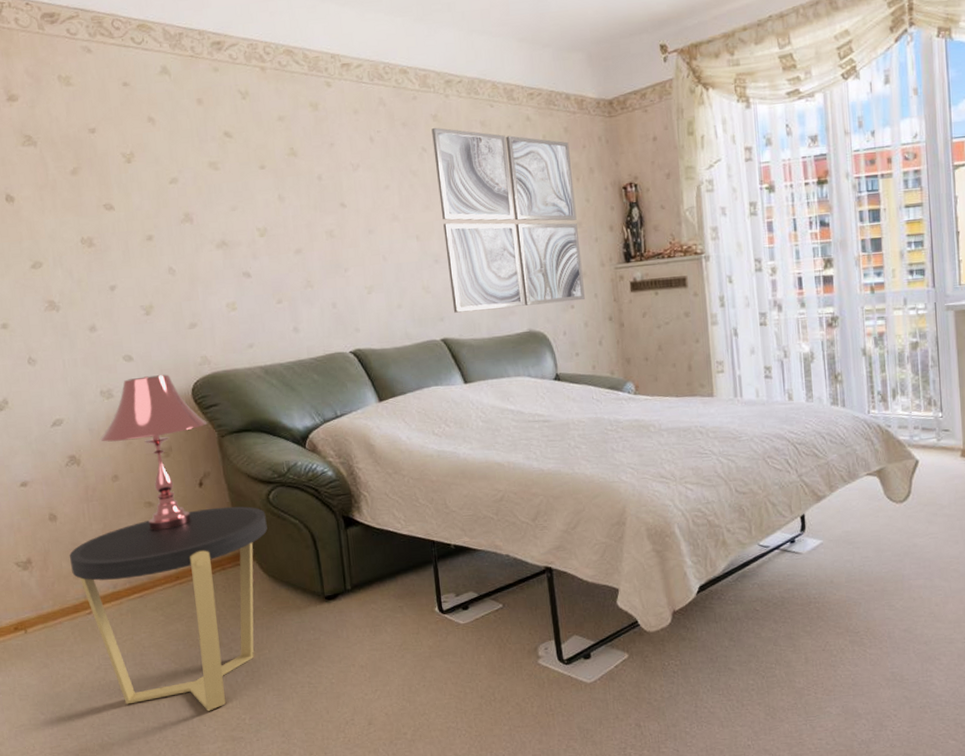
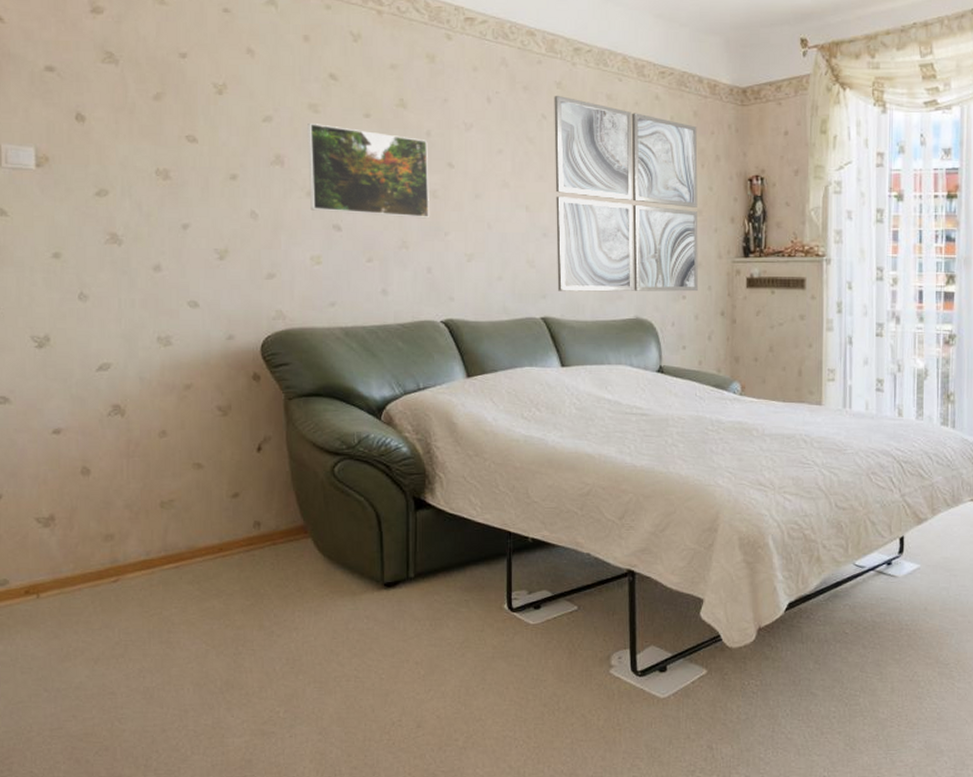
side table: present [70,506,268,711] -> none [100,476,328,700]
table lamp: present [100,374,208,531] -> none [151,326,275,495]
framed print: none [210,179,329,261] -> present [307,122,429,219]

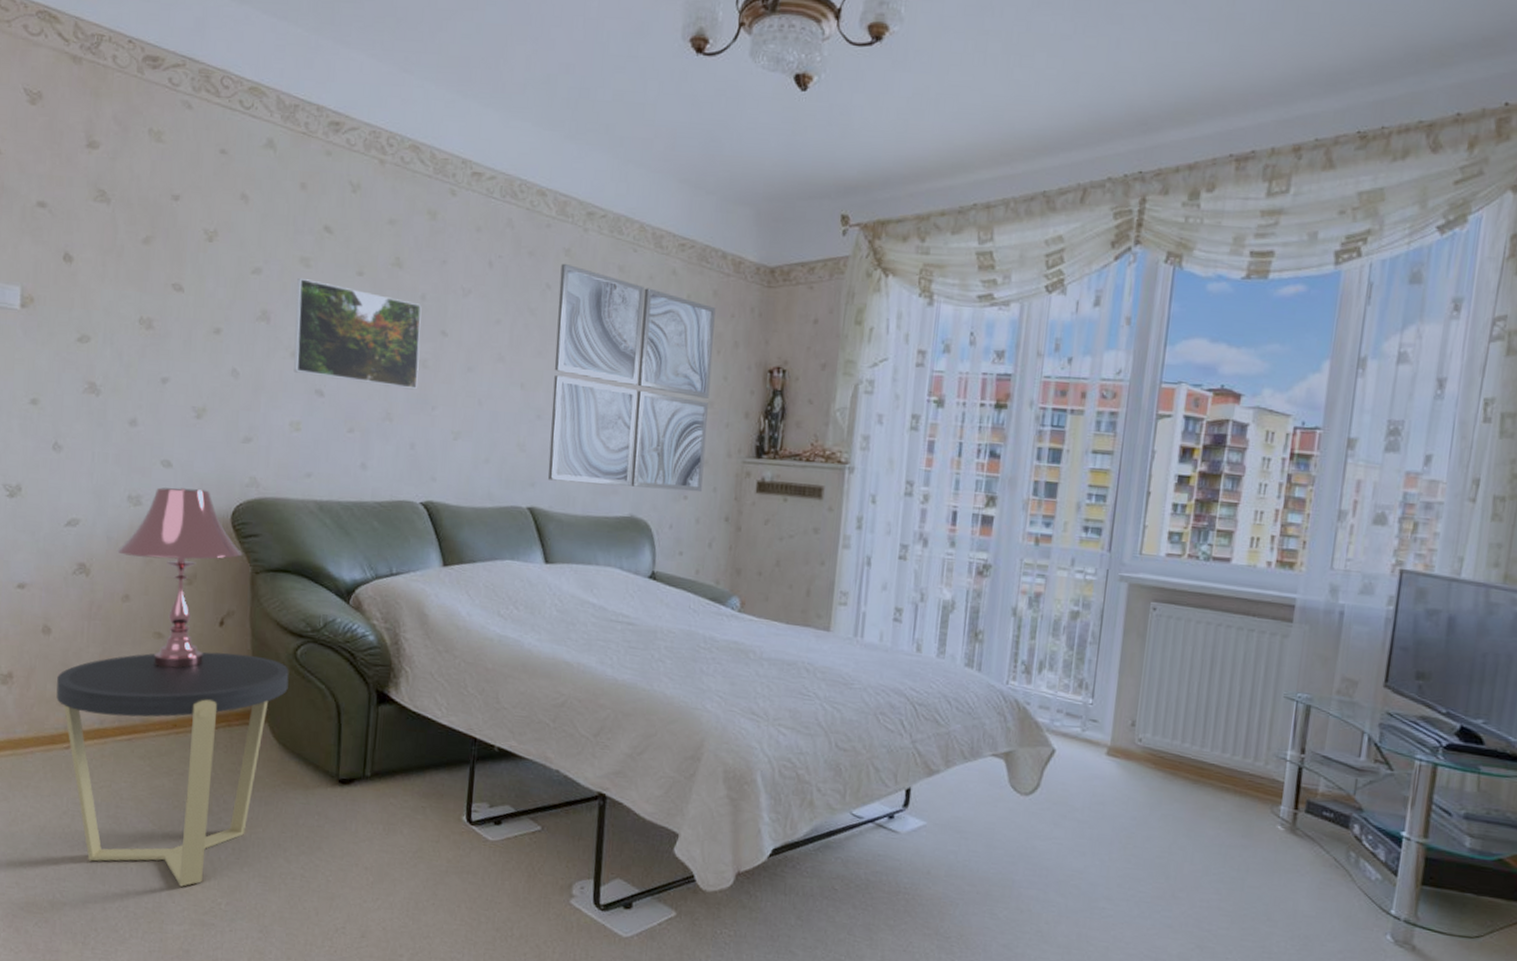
side table: none [100,476,328,700] -> present [56,651,289,887]
table lamp: none [151,326,275,495] -> present [117,487,243,668]

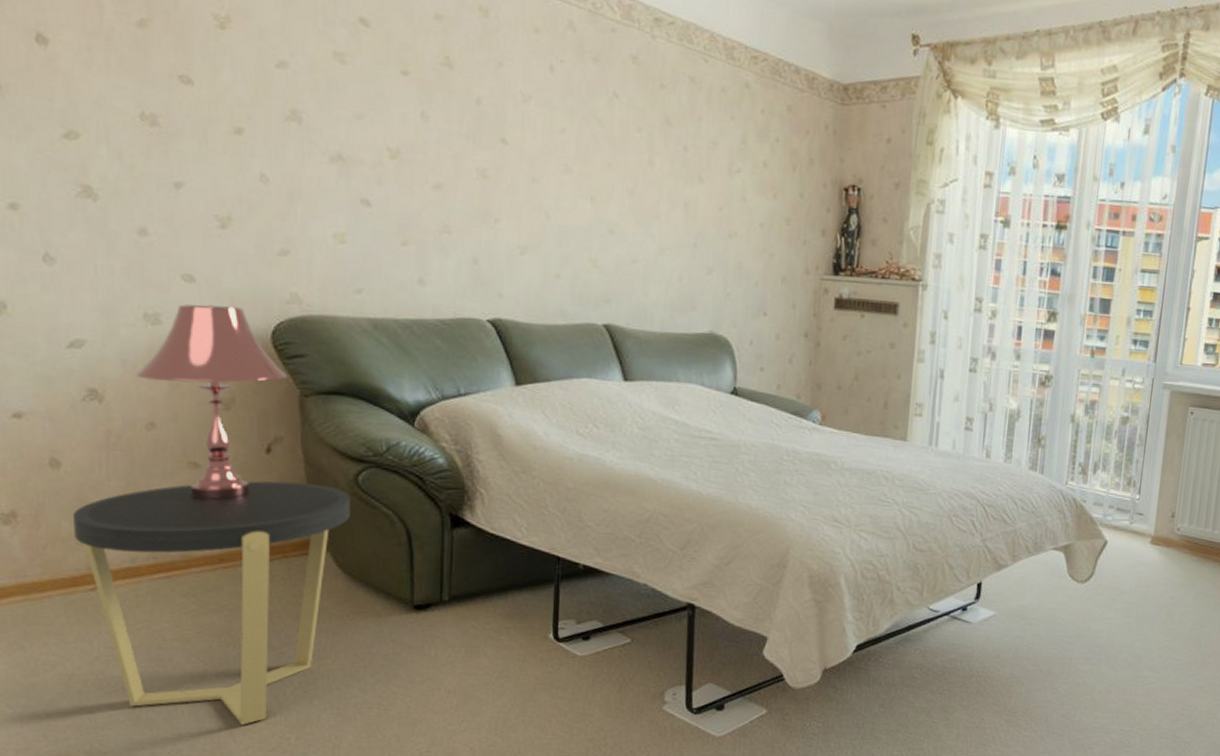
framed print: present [294,277,422,390] -> none [331,74,478,201]
wall art: present [548,263,716,493] -> none [623,71,790,309]

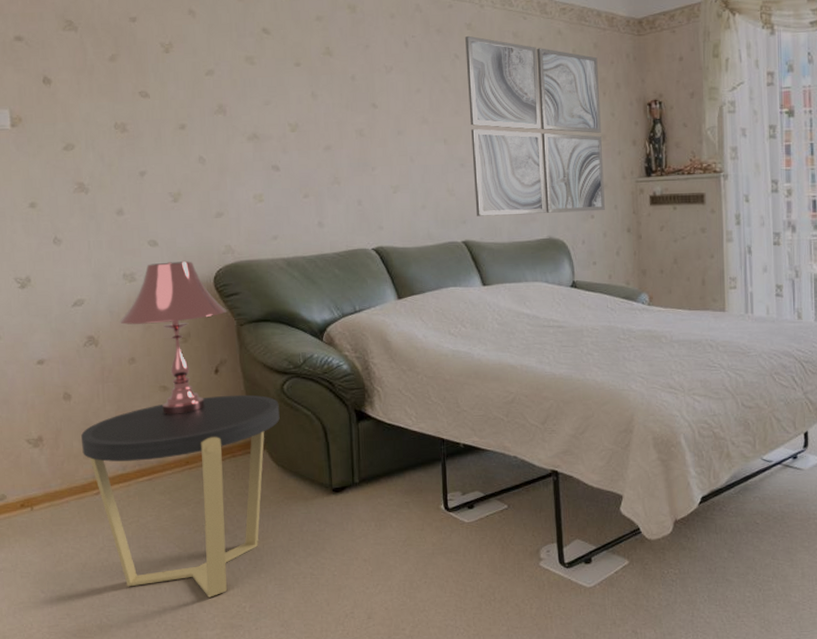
wall art: none [623,71,790,309] -> present [465,35,605,216]

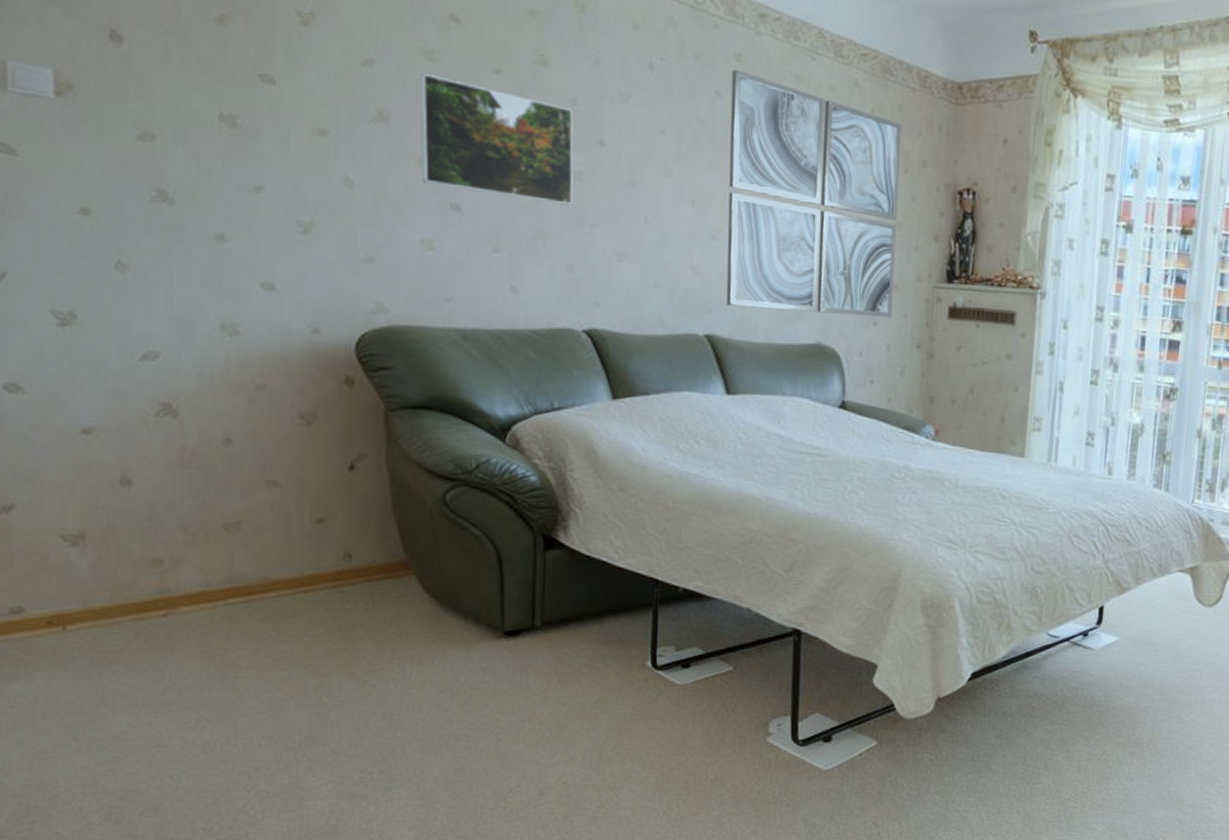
side table: present [81,394,280,598] -> none [145,500,438,758]
table lamp: present [120,261,227,415] -> none [212,314,372,520]
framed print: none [245,73,357,156] -> present [420,72,574,206]

